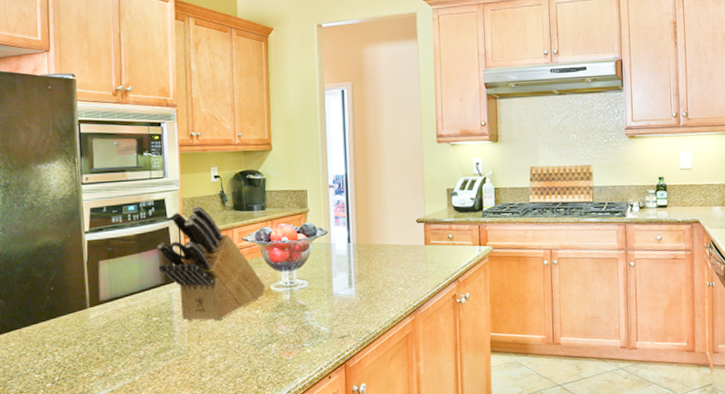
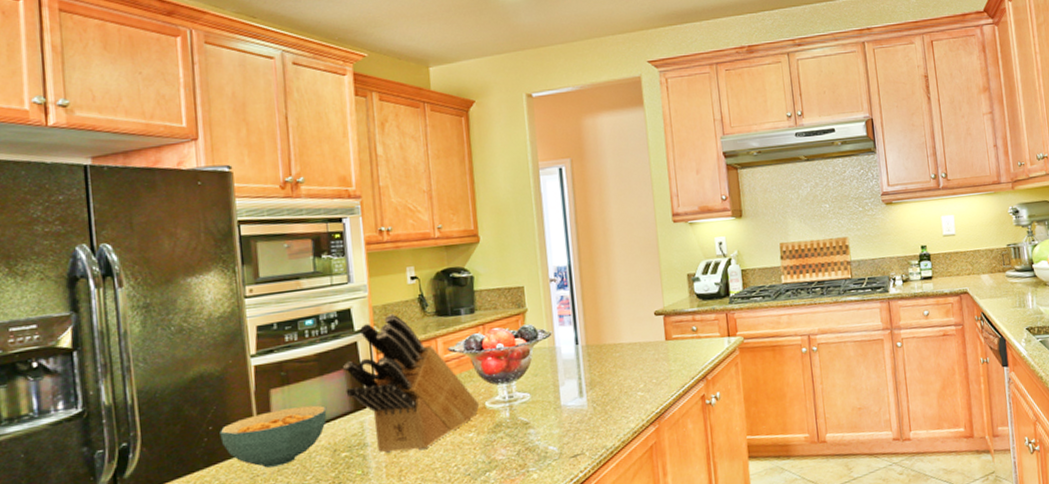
cereal bowl: none [59,276,143,325] -> present [220,405,327,468]

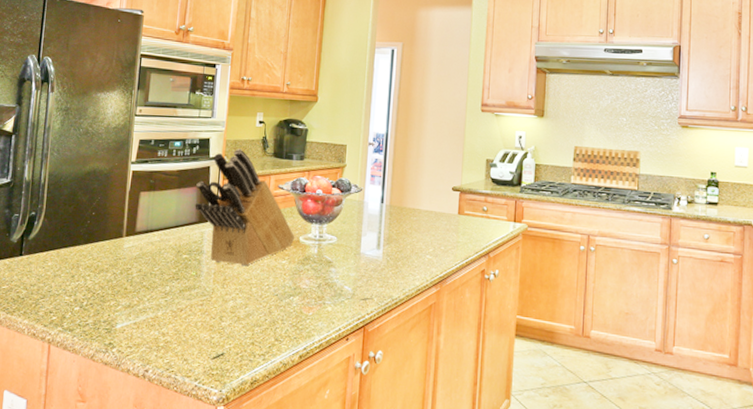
cereal bowl: present [220,405,327,468] -> none [99,209,179,255]

